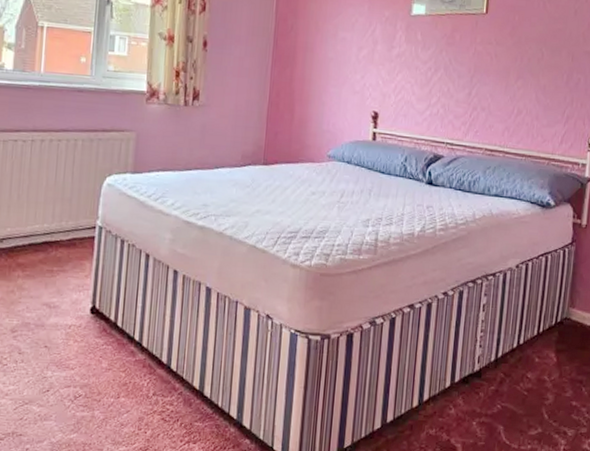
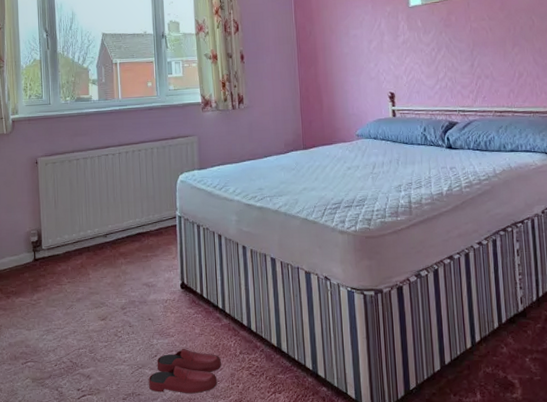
slippers: none [34,384,129,438] -> present [149,348,221,394]

